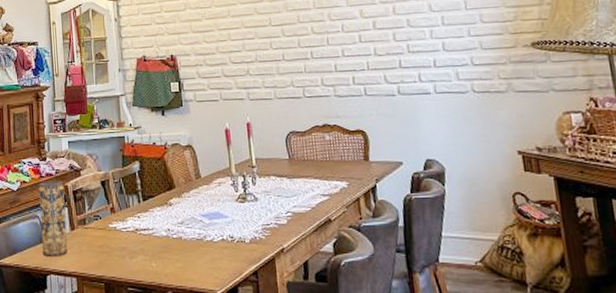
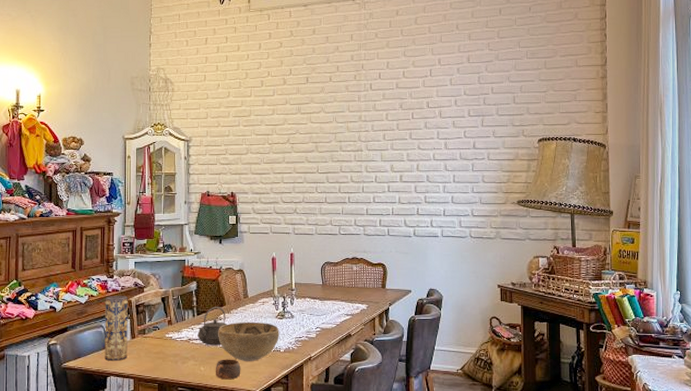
teapot: none [145,189,179,237] -> present [197,306,227,346]
decorative bowl: none [168,206,243,255] -> present [217,321,279,361]
cup: none [169,252,200,278] -> present [215,359,241,380]

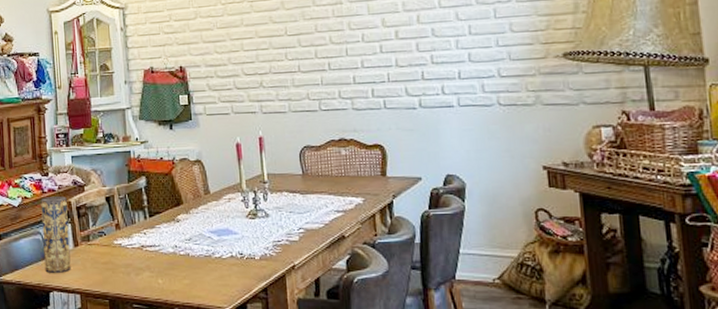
teapot: present [197,306,227,346] -> none [151,205,186,253]
cup: present [215,359,241,380] -> none [175,269,208,295]
decorative bowl: present [217,321,279,361] -> none [175,223,253,272]

